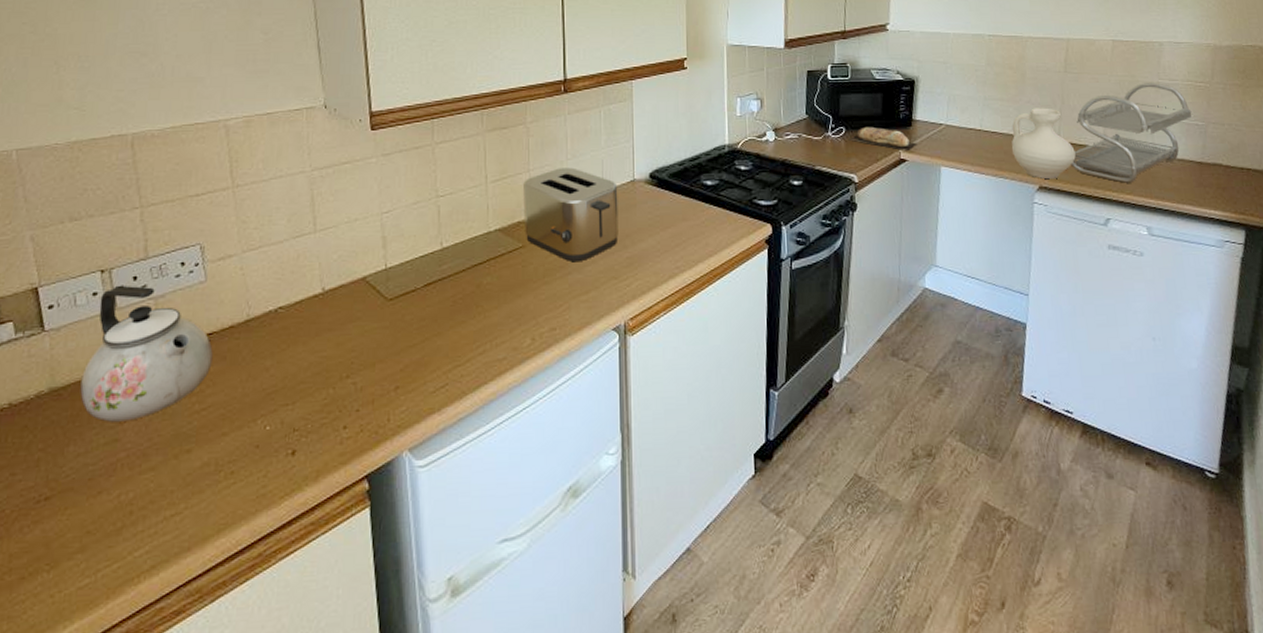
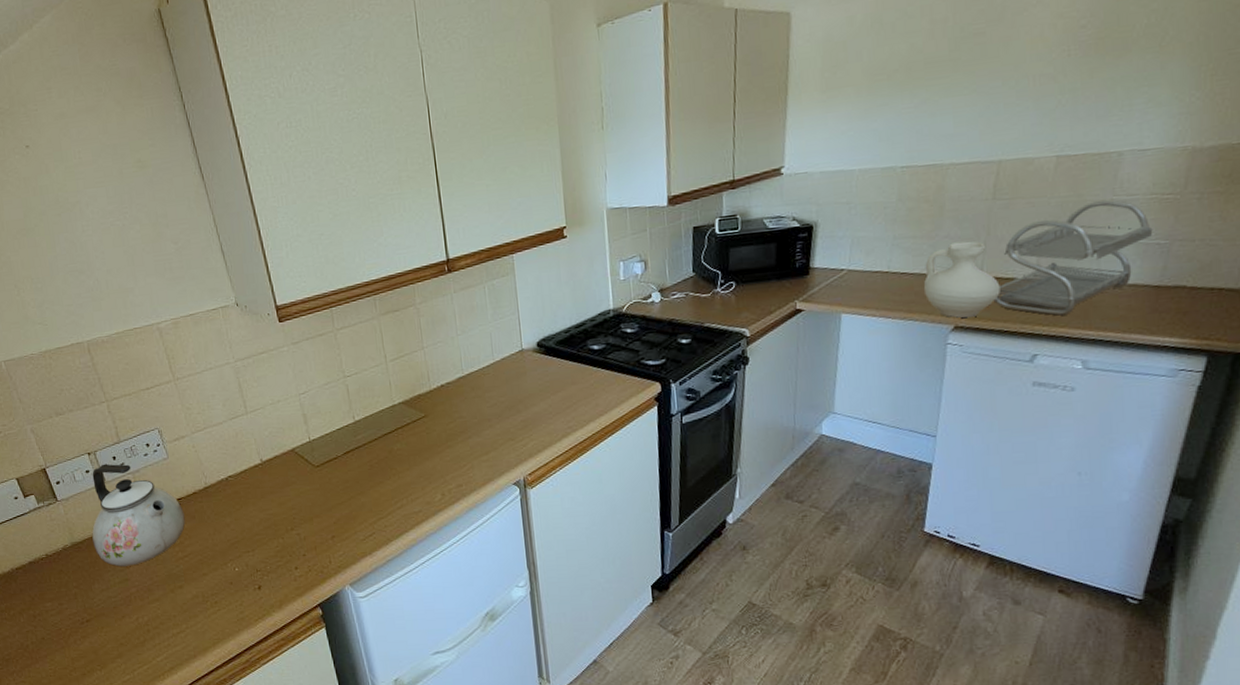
toaster: present [522,167,619,263] -> none [418,342,512,428]
bread loaf: present [849,126,917,152] -> none [739,278,815,301]

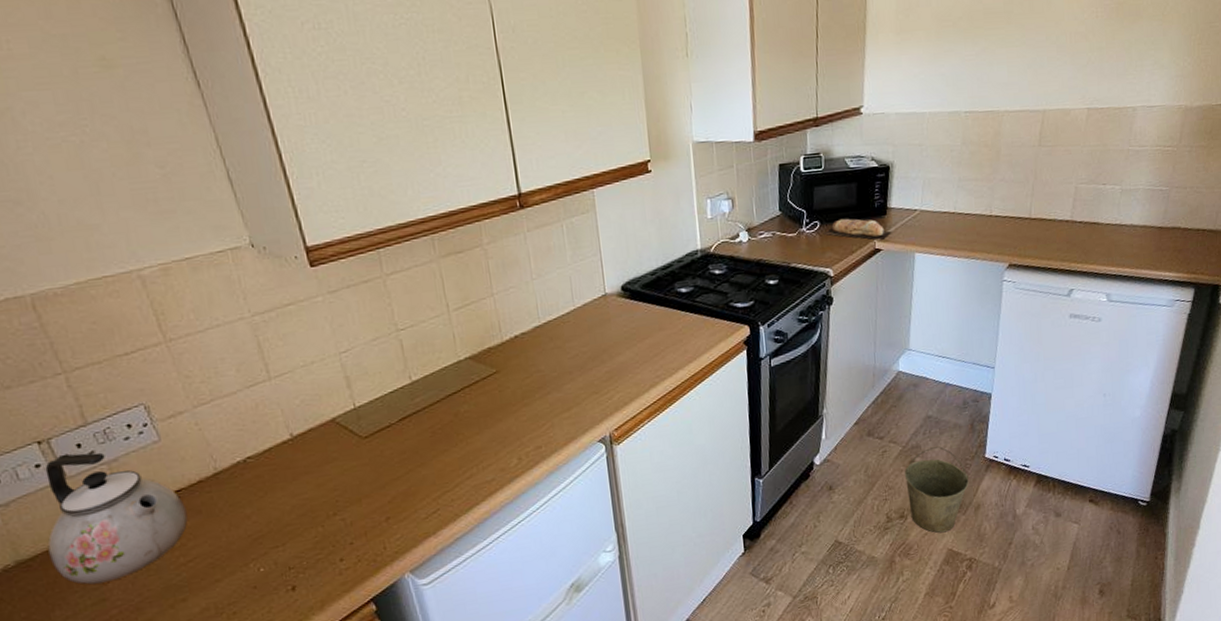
bread loaf: none [739,278,815,301] -> present [824,218,892,241]
bucket: none [827,514,904,607] -> present [904,445,969,533]
ceramic jug: present [923,241,1000,319] -> none [983,184,1045,257]
dish rack: present [993,200,1153,316] -> none [1039,150,1158,254]

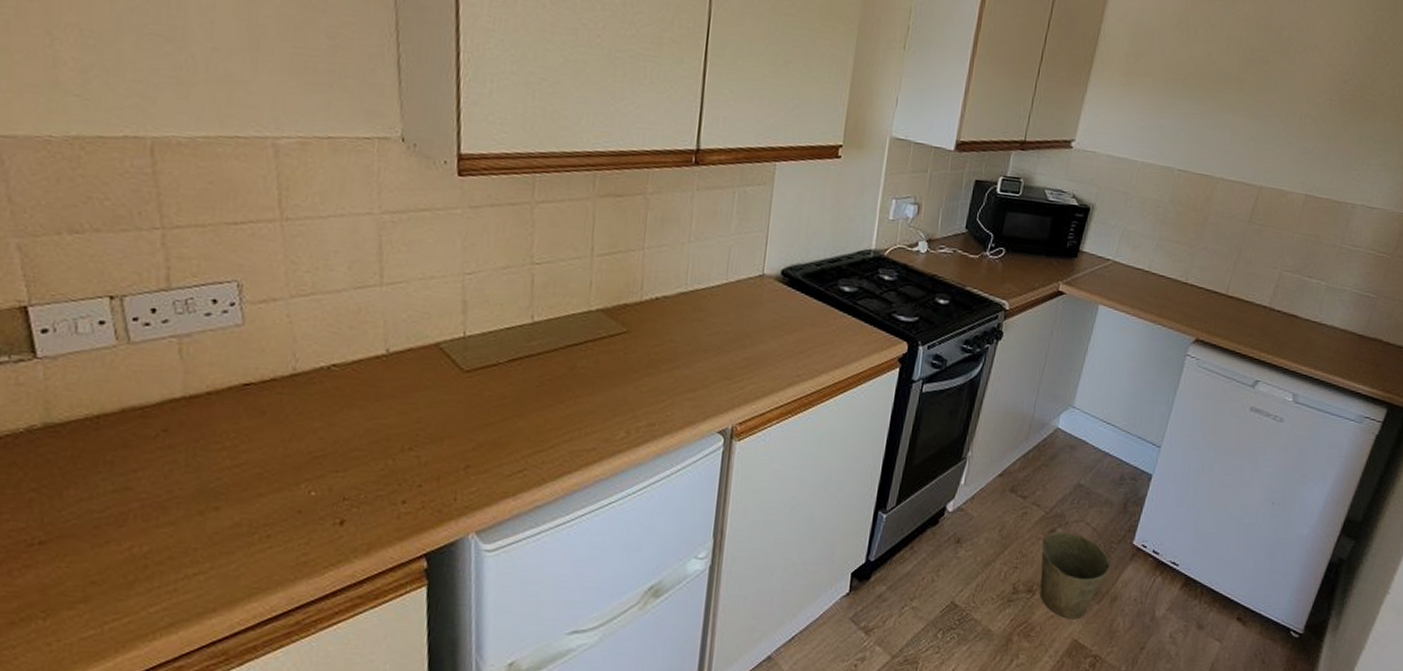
kettle: present [45,452,188,585] -> none [82,316,250,470]
bread loaf: present [824,218,892,241] -> none [1007,251,1079,284]

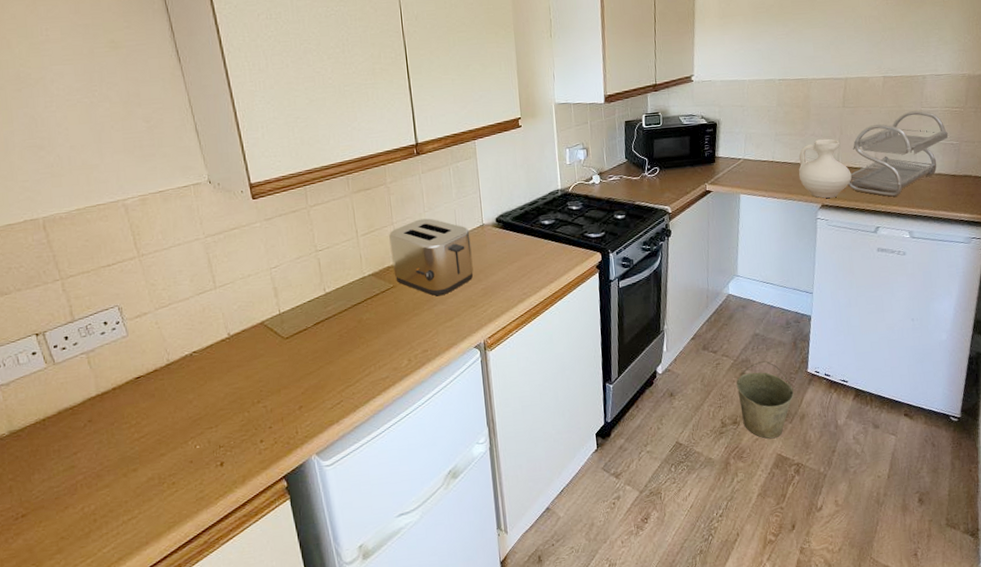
toaster: none [631,250,744,357] -> present [388,218,474,297]
ceramic jug: none [1176,255,1241,334] -> present [798,138,852,199]
dish rack: none [1232,245,1367,347] -> present [847,111,949,197]

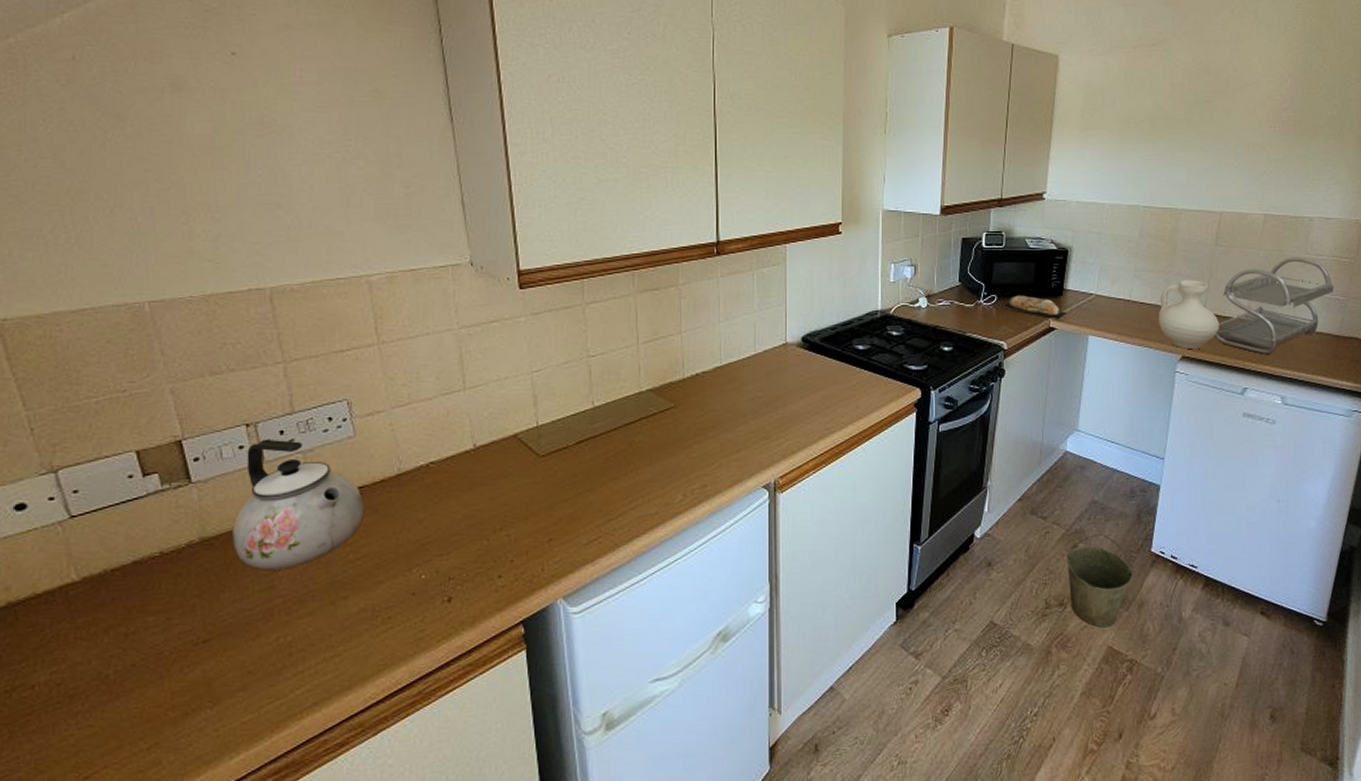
kettle: none [35,344,144,454] -> present [232,439,365,570]
toaster: present [388,218,474,297] -> none [674,330,770,423]
bread loaf: none [662,165,720,184] -> present [1000,295,1067,320]

